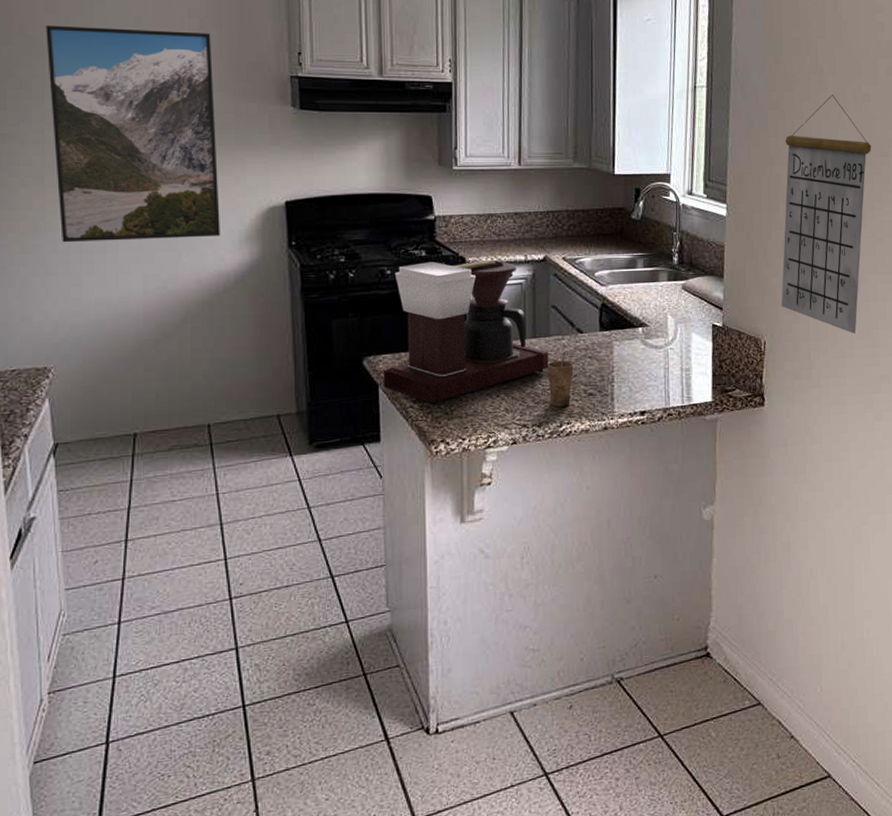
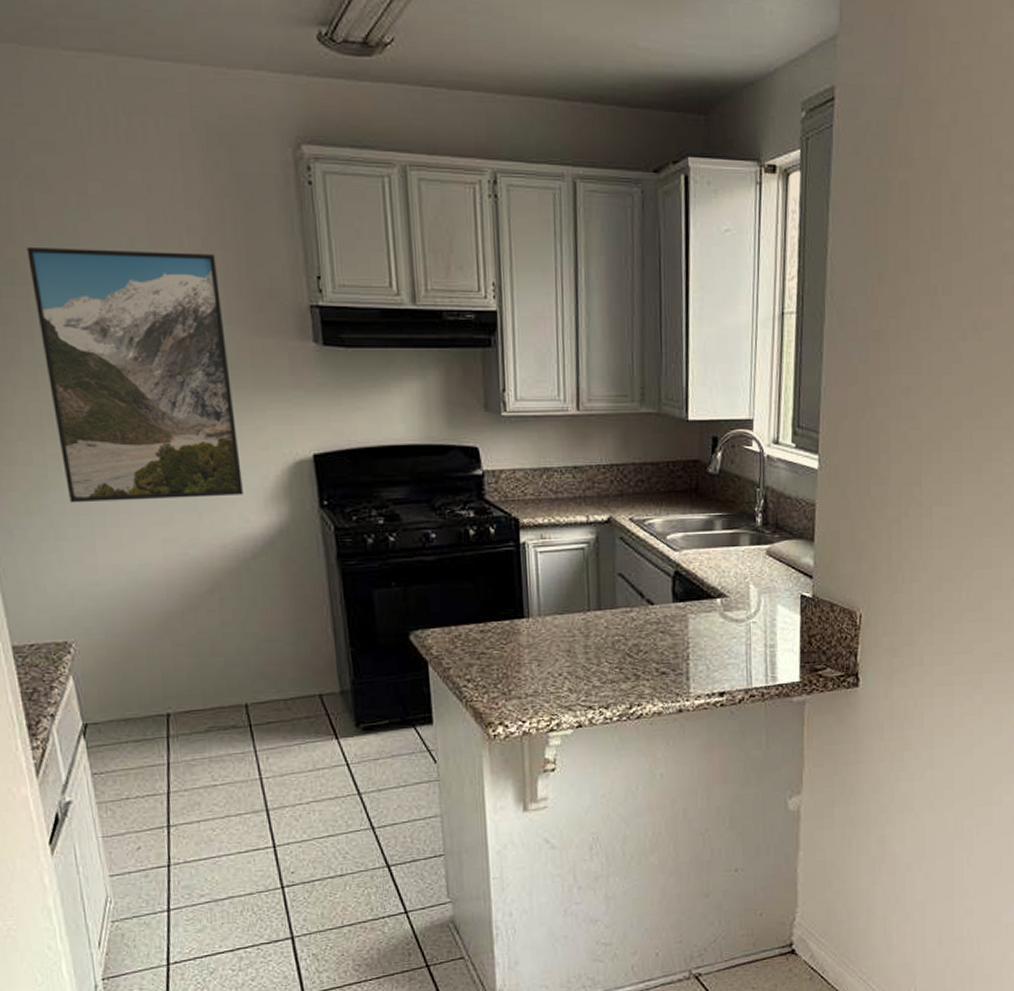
coffee maker: present [382,259,549,405] -> none [432,521,616,684]
cup: present [547,351,574,407] -> none [614,625,644,687]
calendar: present [781,94,871,334] -> none [880,320,991,606]

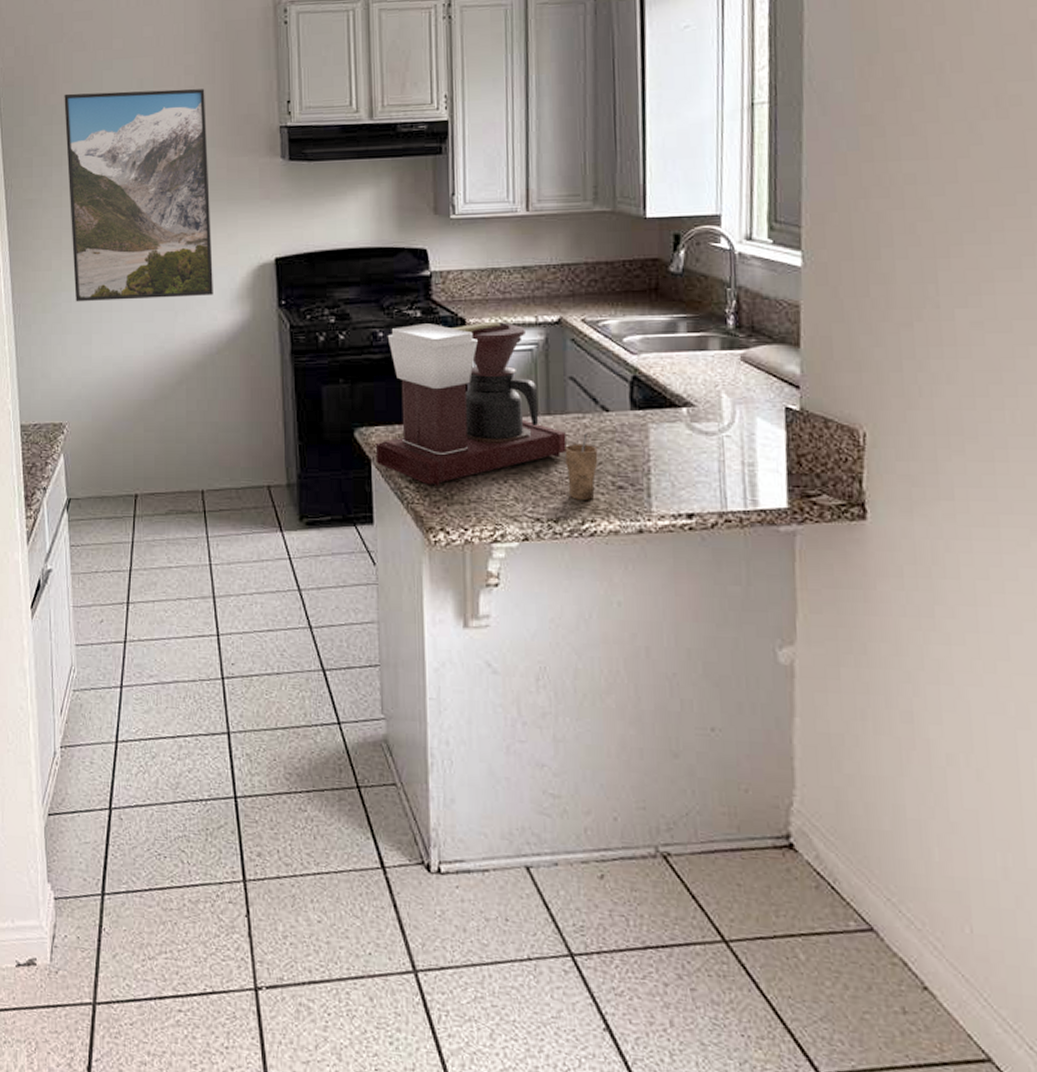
coffee maker: none [432,521,616,684] -> present [375,321,567,487]
cup: none [614,625,644,687] -> present [565,433,598,500]

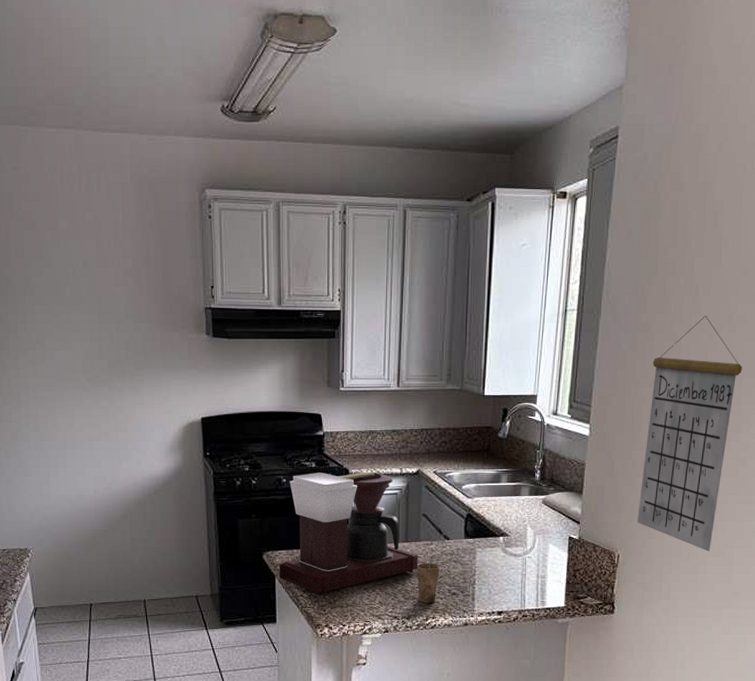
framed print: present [64,89,213,302] -> none [16,268,151,450]
calendar: none [886,99,1027,428] -> present [637,315,742,551]

